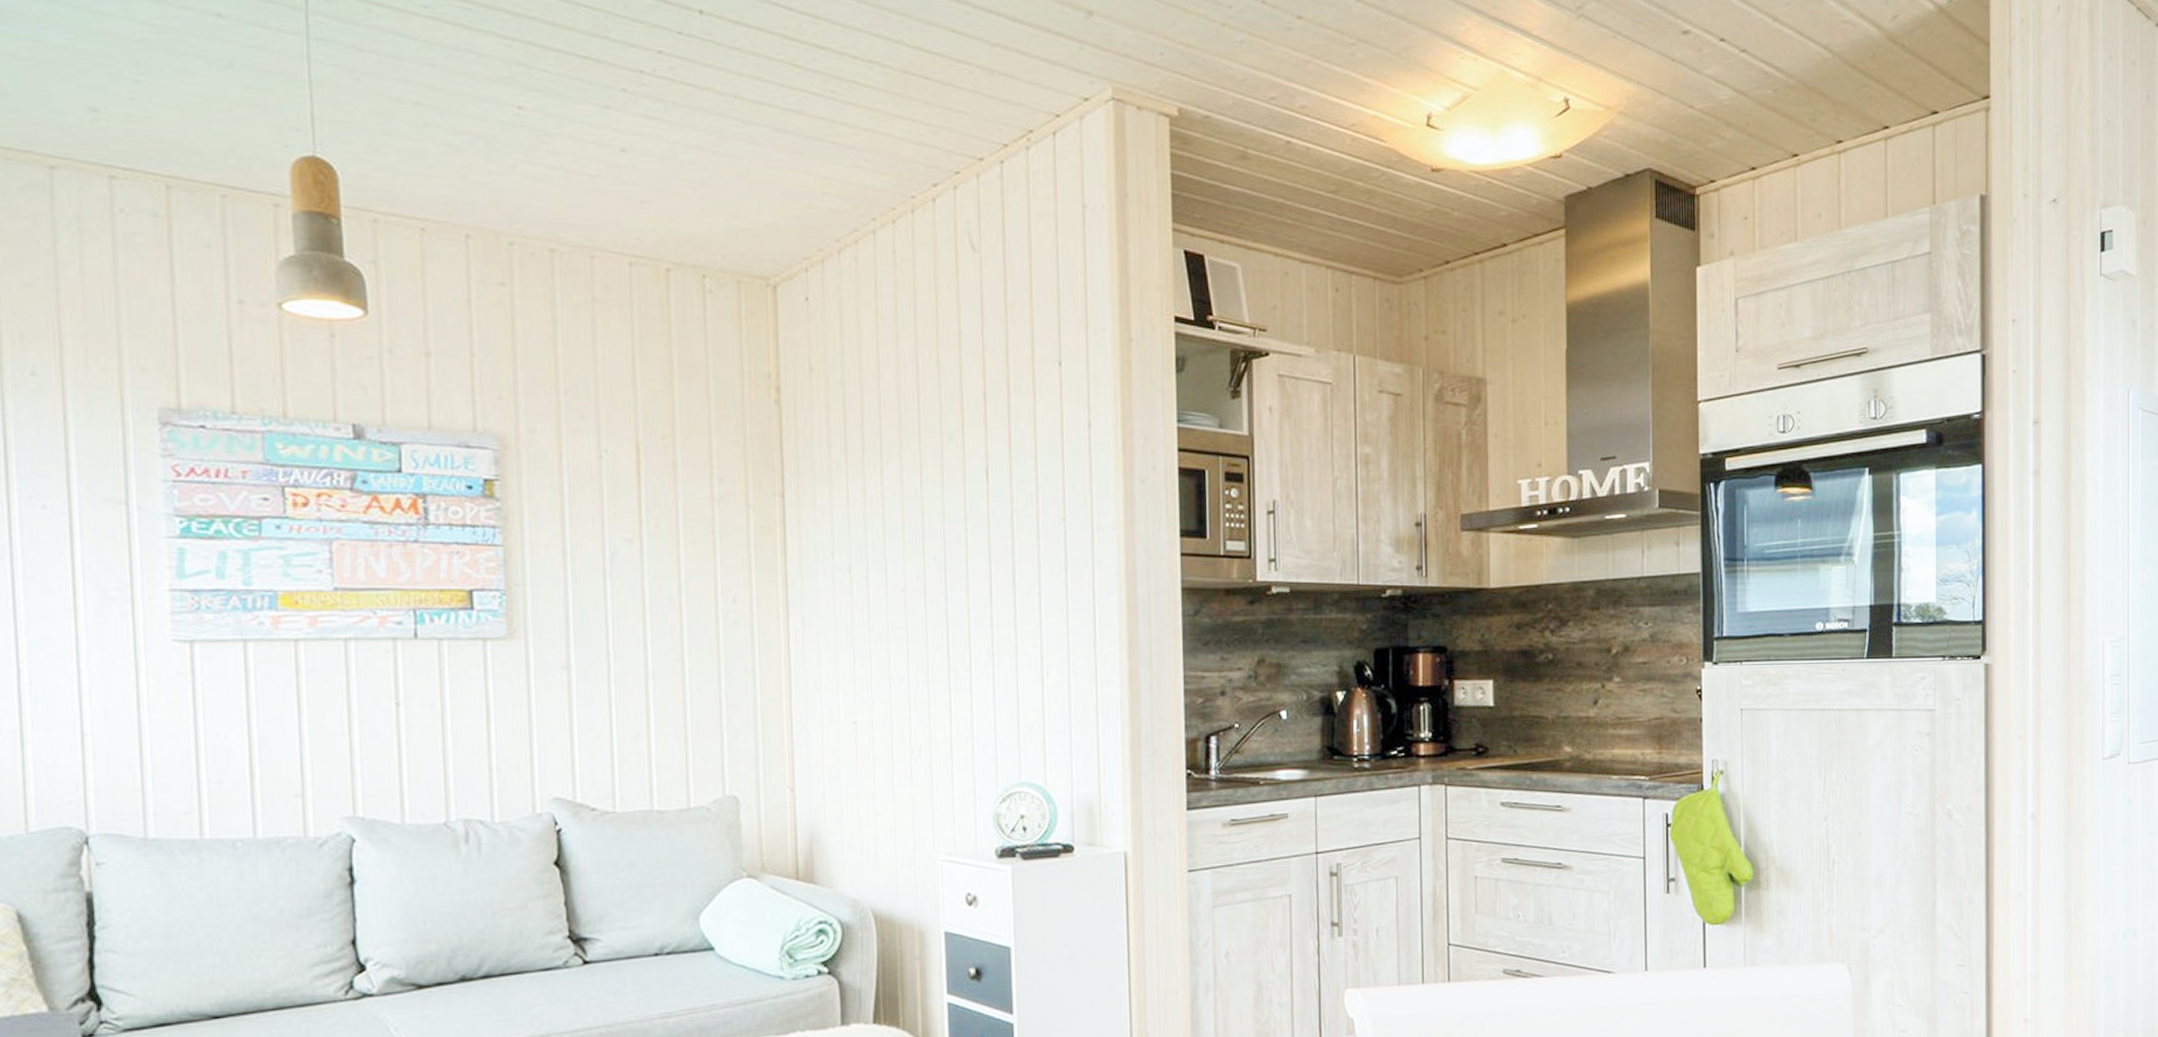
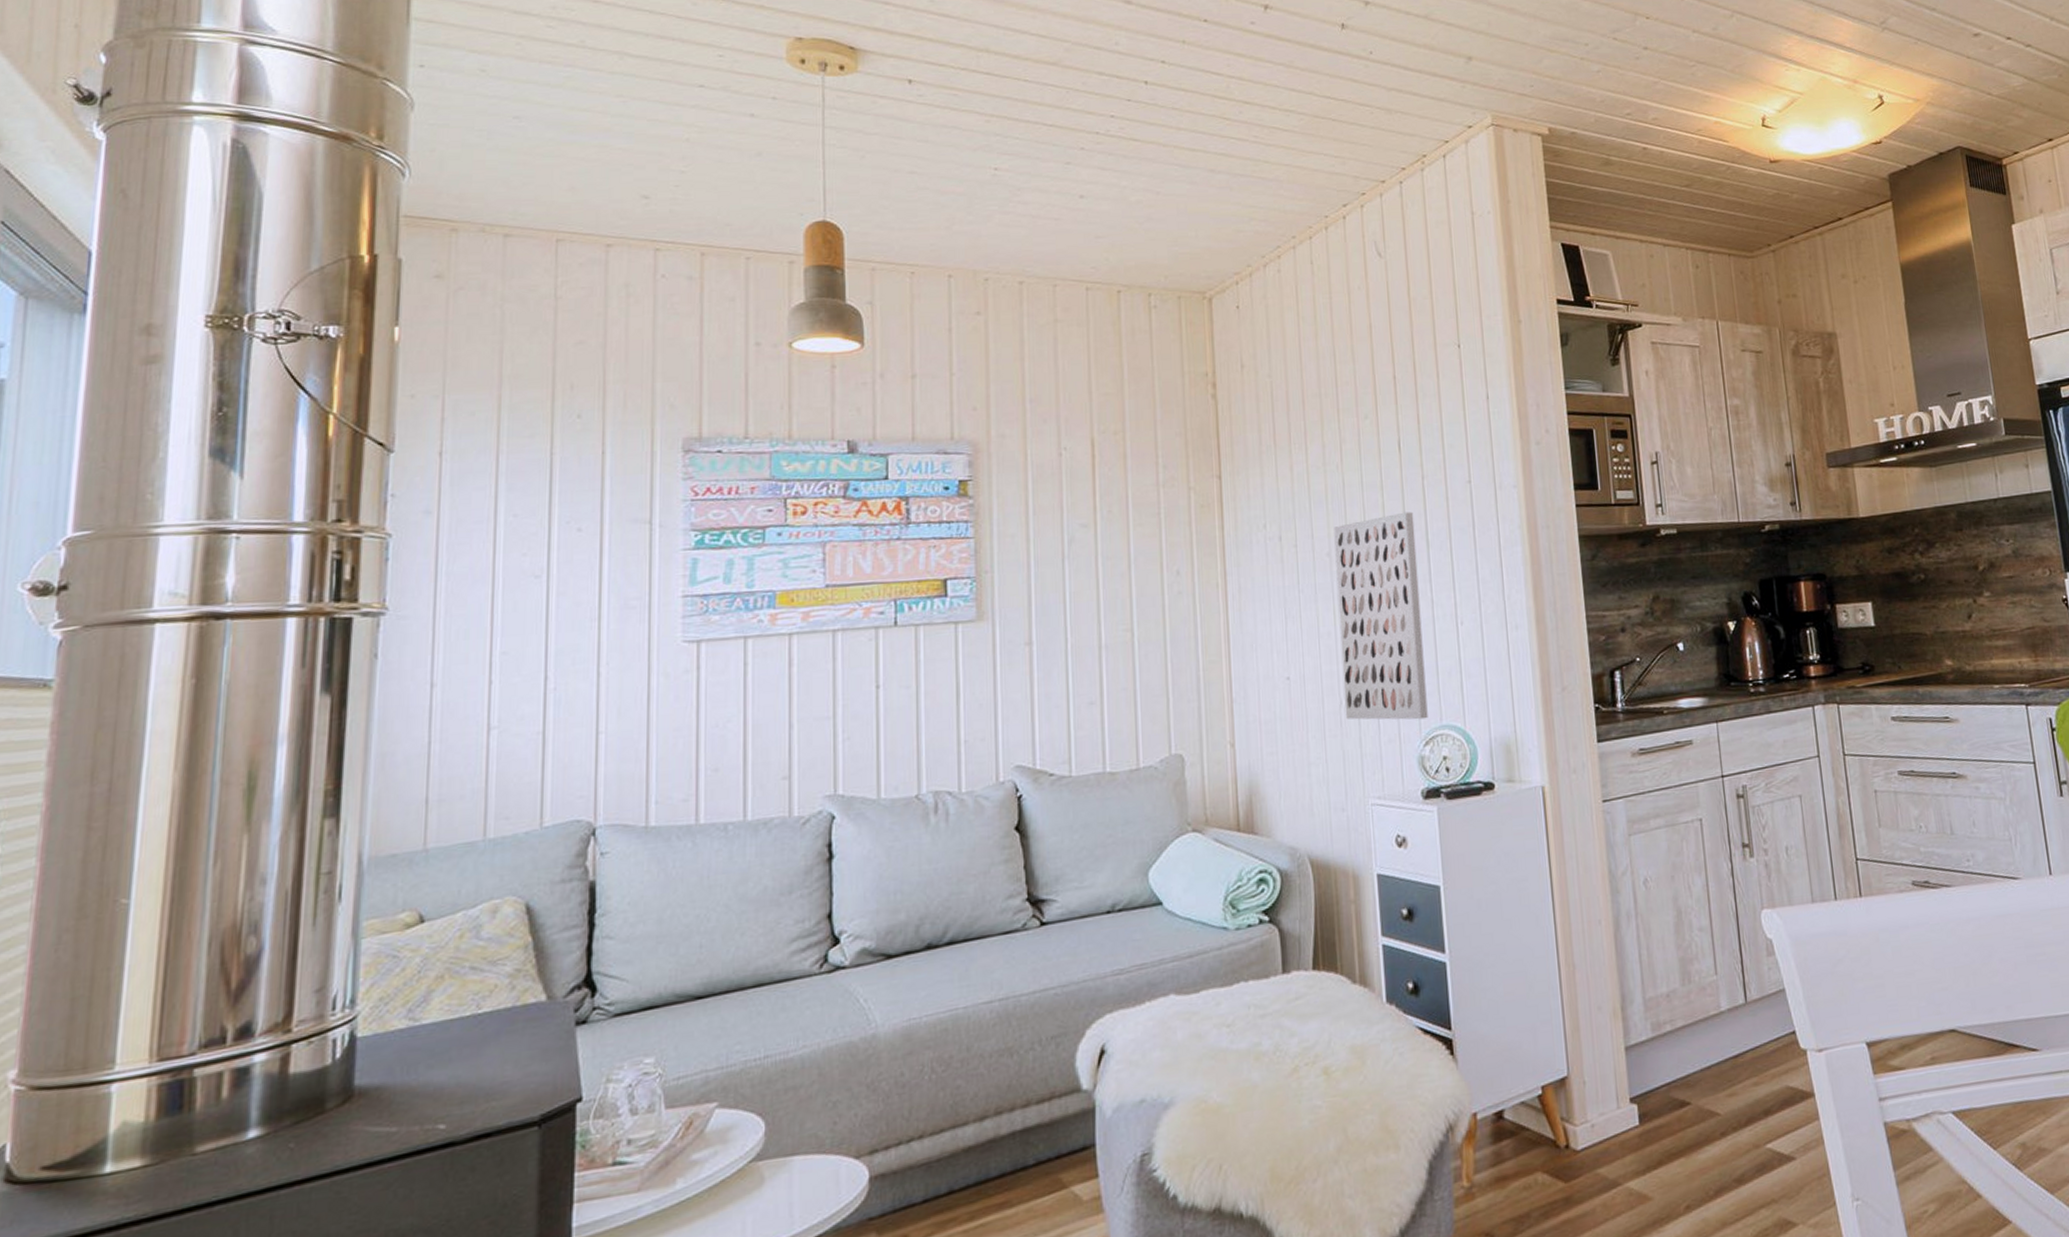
wall art: none [910,549,1006,775] -> present [1334,511,1428,720]

